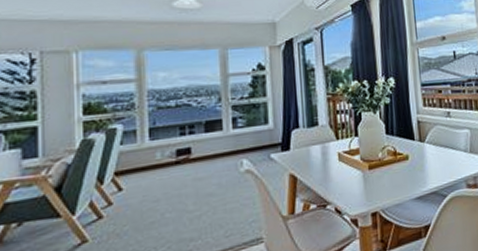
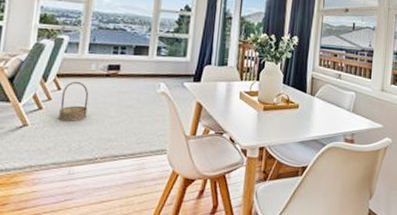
basket: none [124,177,159,228] -> present [58,82,89,122]

